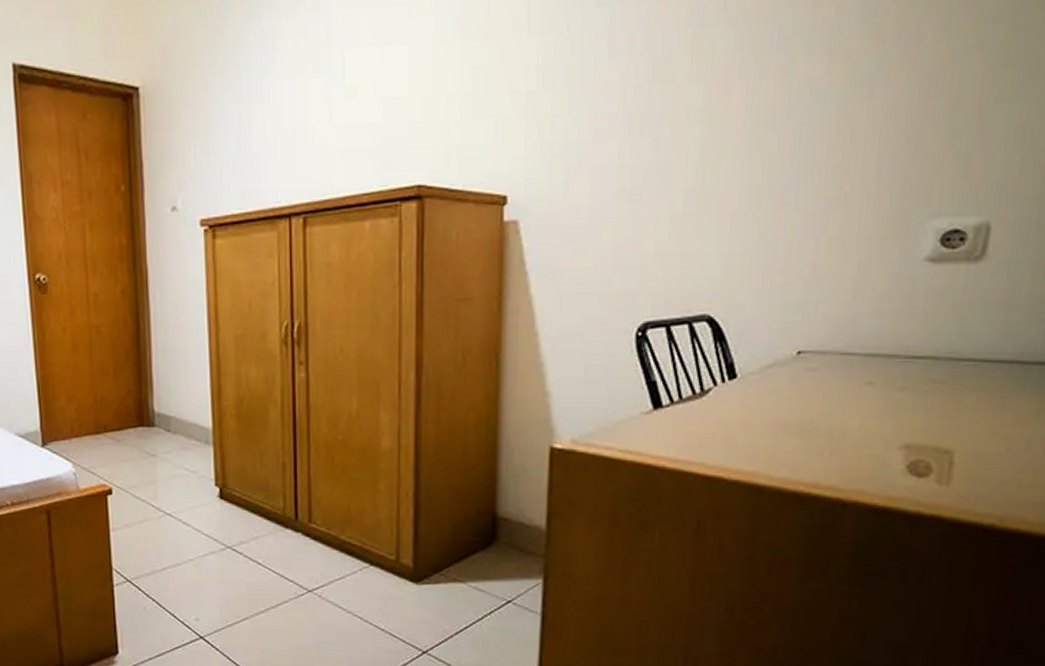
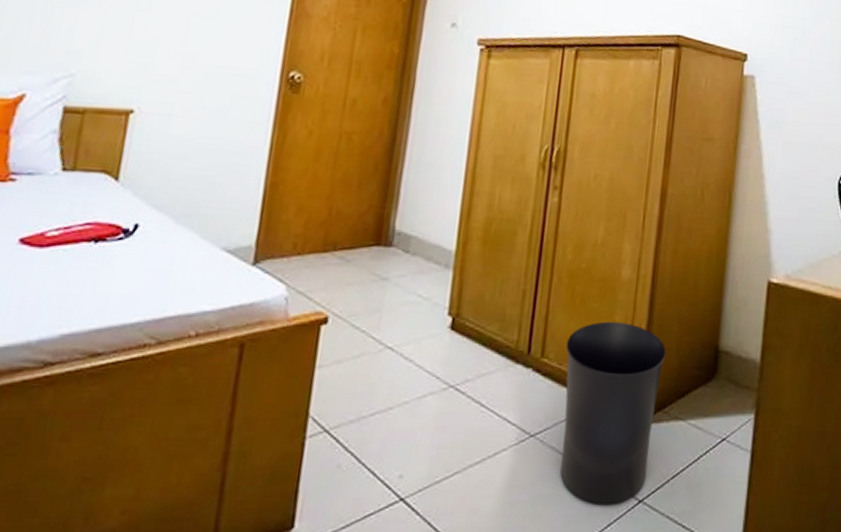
waste bin: none [332,490,438,654] -> present [560,321,667,506]

